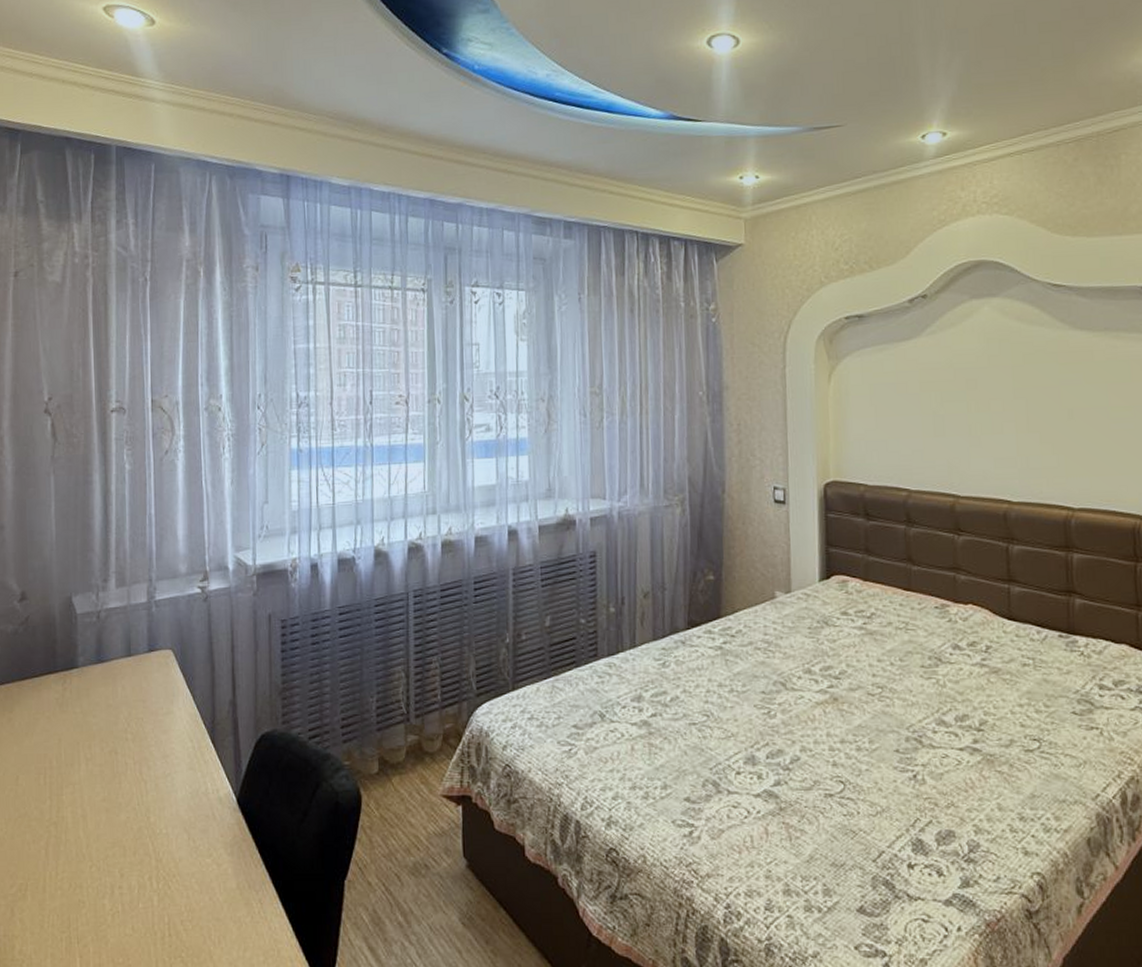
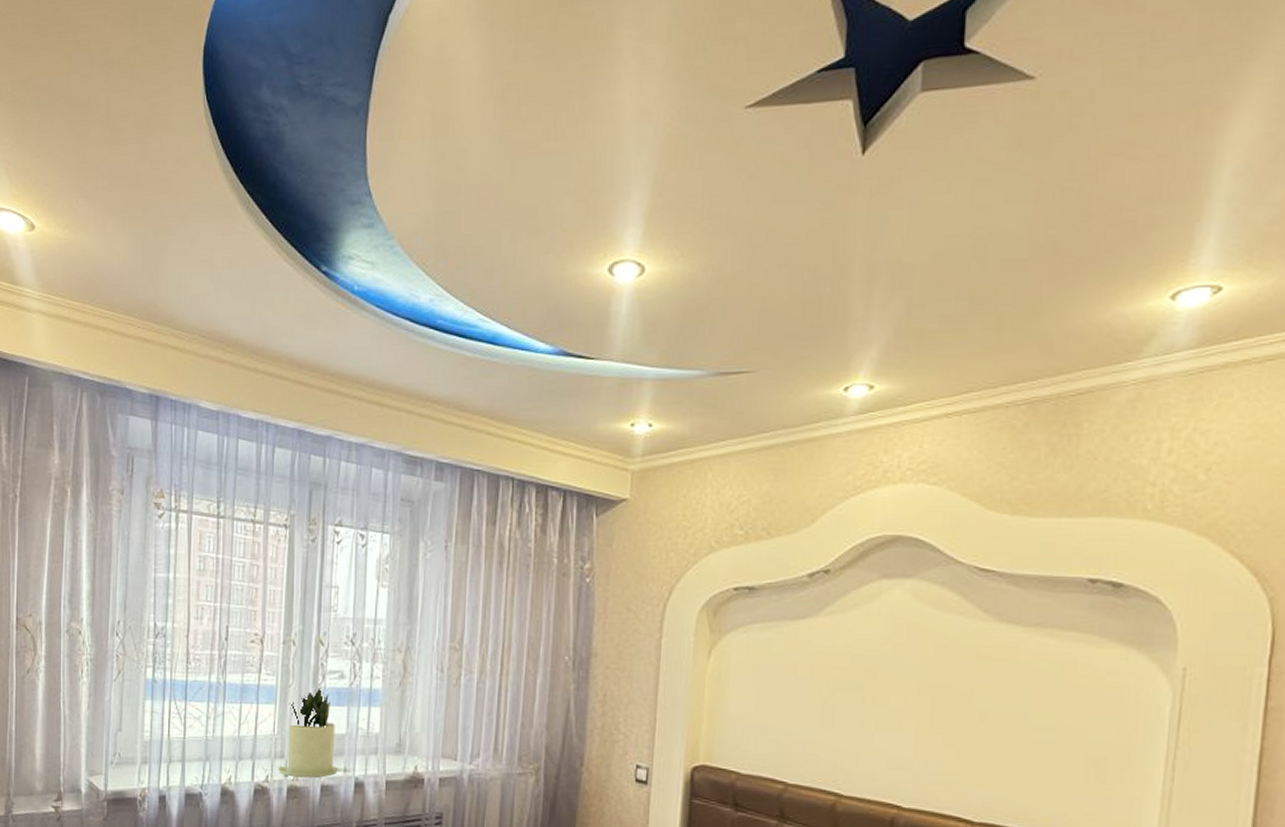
planter: none [431,440,492,532] -> present [278,686,340,779]

